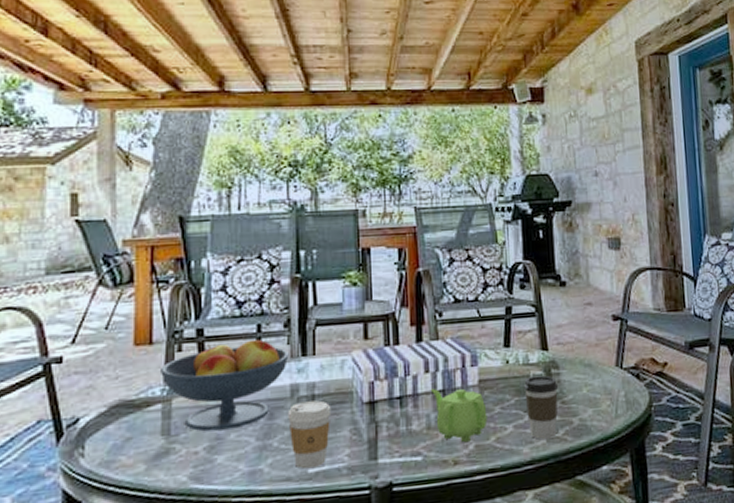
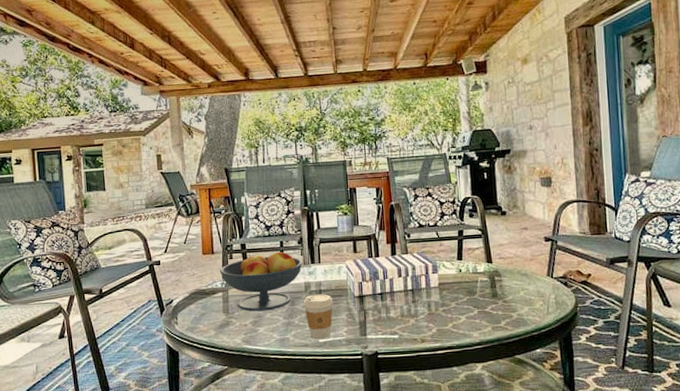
teapot: present [430,389,488,443] -> none [403,289,446,327]
coffee cup: present [524,375,559,440] -> none [473,281,501,328]

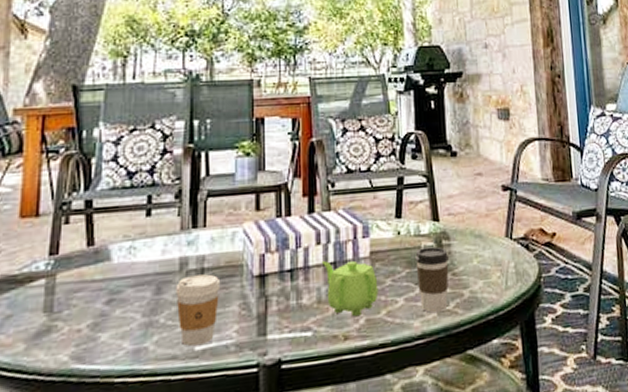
fruit bowl: present [219,251,303,312] -> none [44,210,179,308]
teapot: none [403,289,446,327] -> present [321,261,379,317]
coffee cup: none [473,281,501,328] -> present [415,246,450,313]

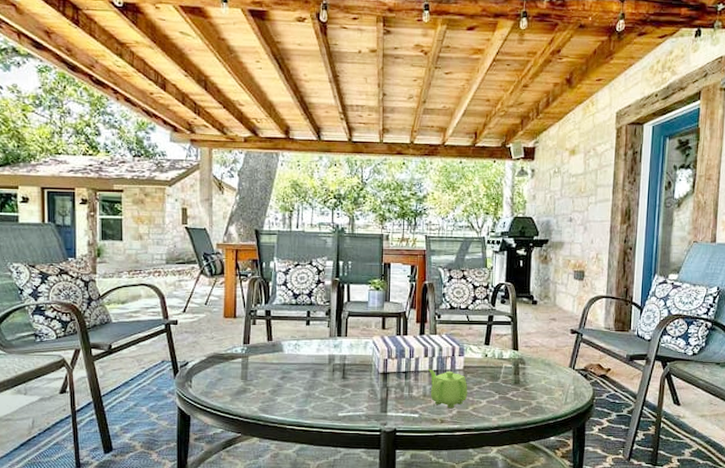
coffee cup: present [175,274,221,347] -> none [326,368,356,413]
coffee cup: present [415,246,450,313] -> none [497,368,524,414]

